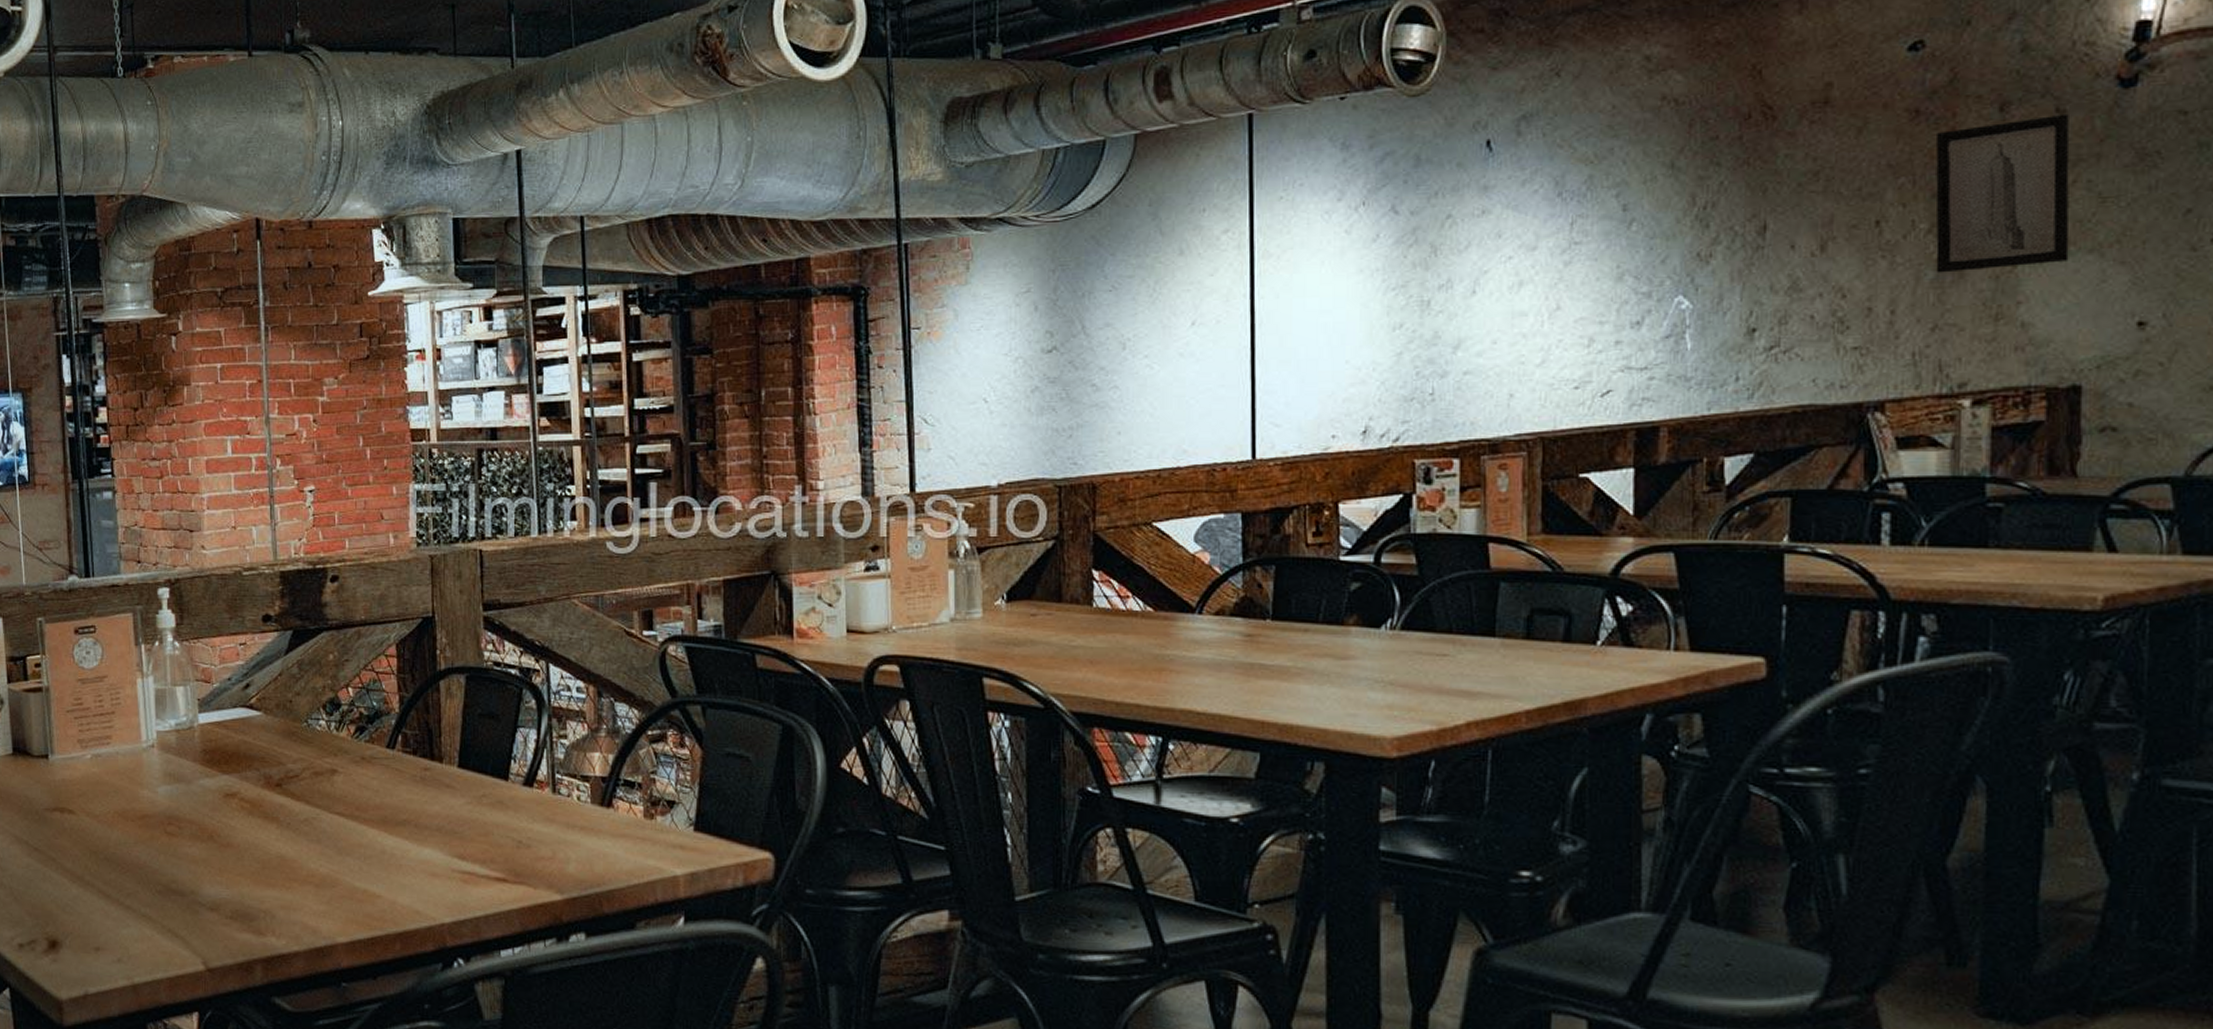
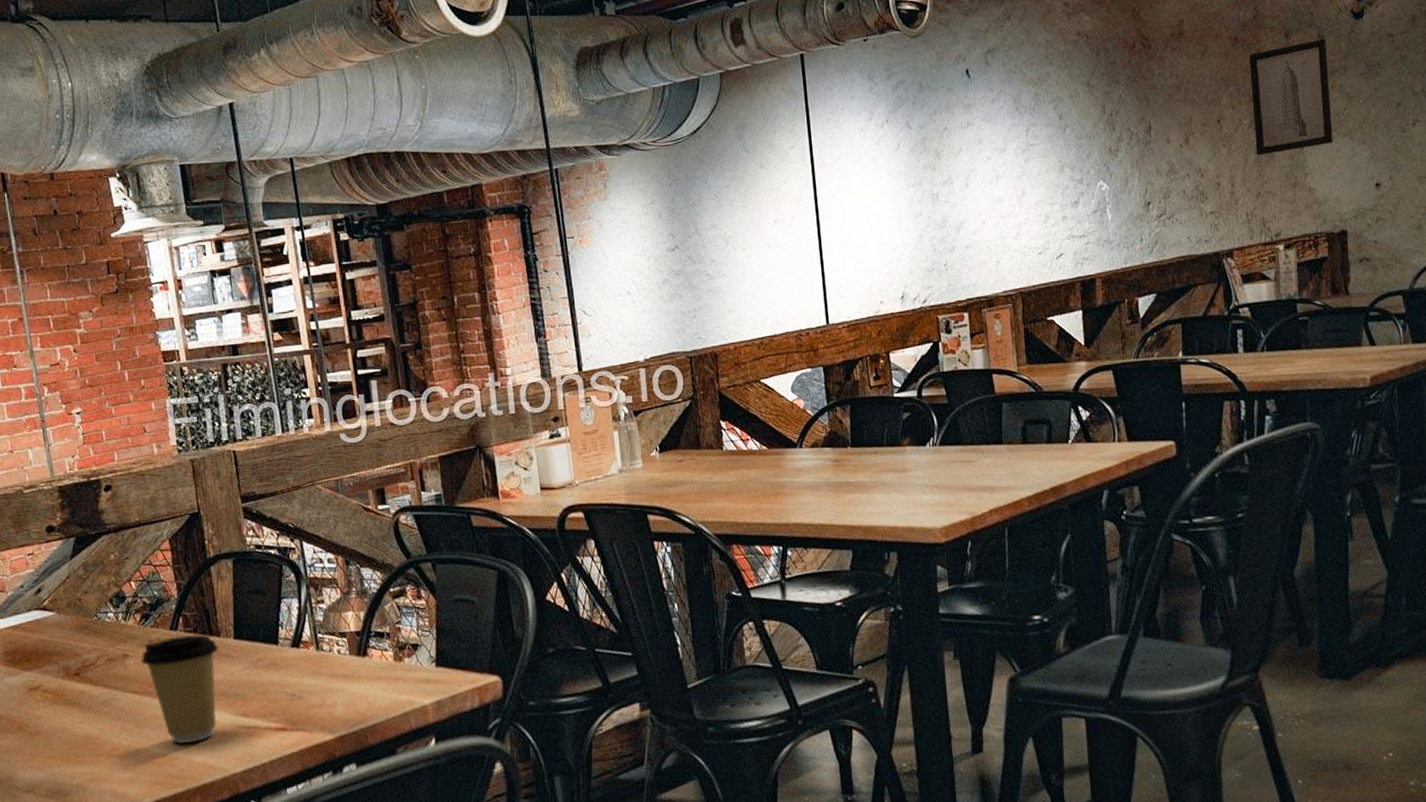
coffee cup: none [350,755,439,881] -> present [141,634,219,744]

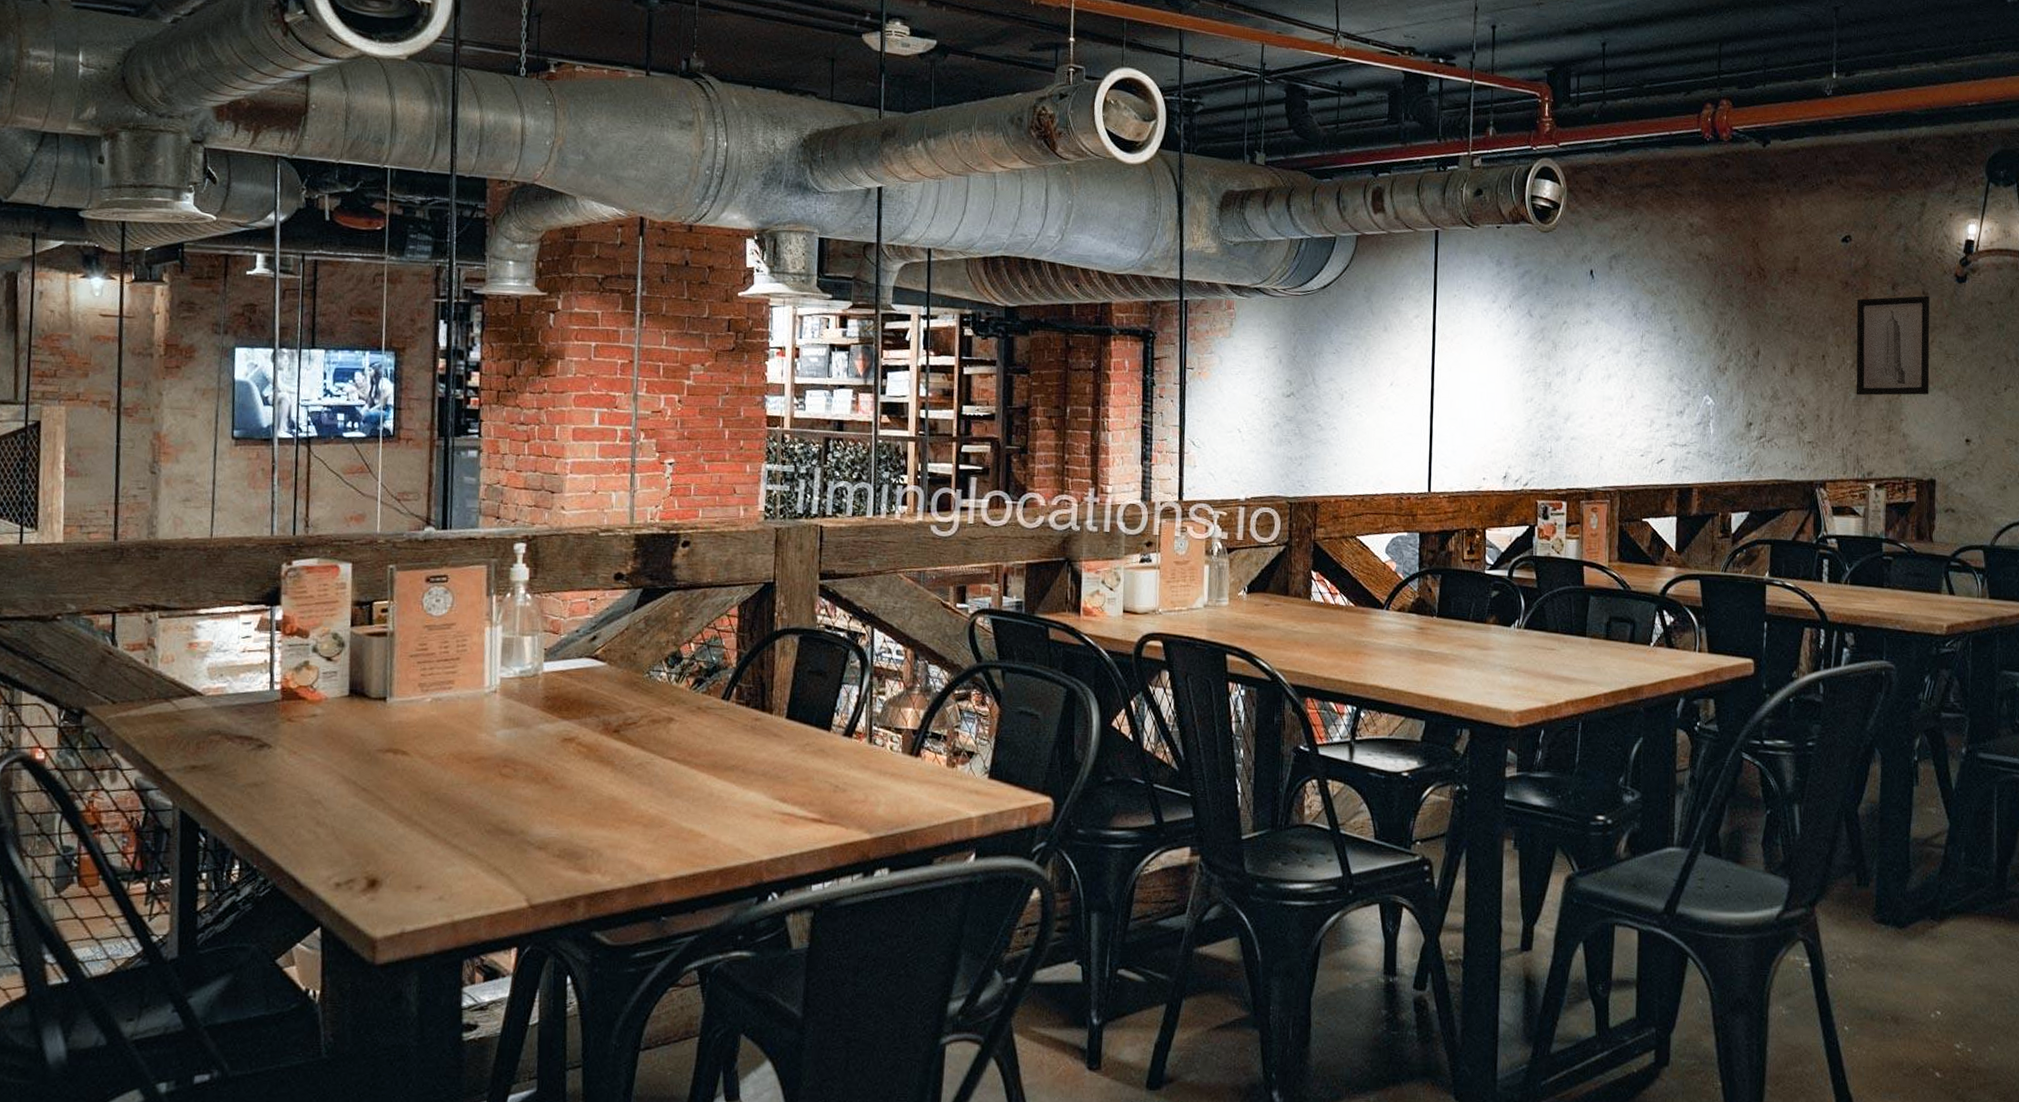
coffee cup: present [141,634,219,744] -> none [685,706,769,821]

